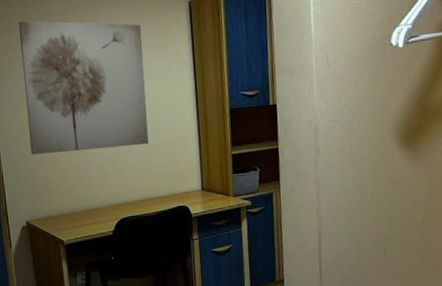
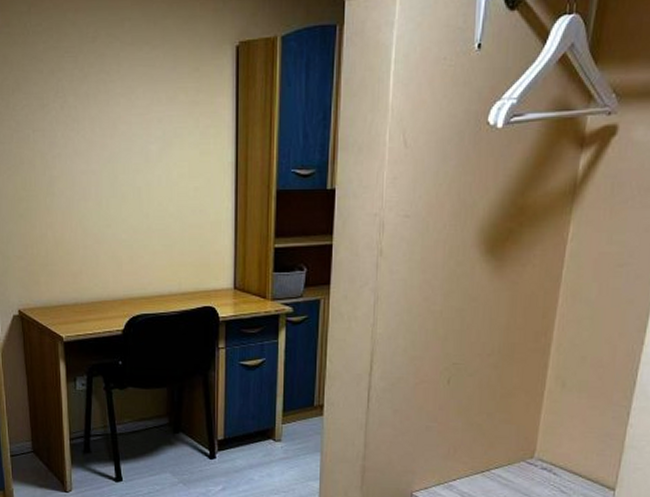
wall art: present [18,21,149,155] -> none [19,55,174,229]

